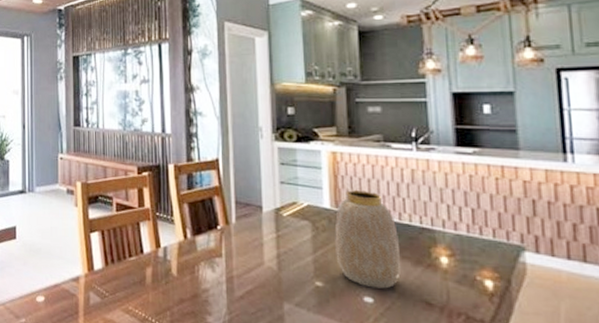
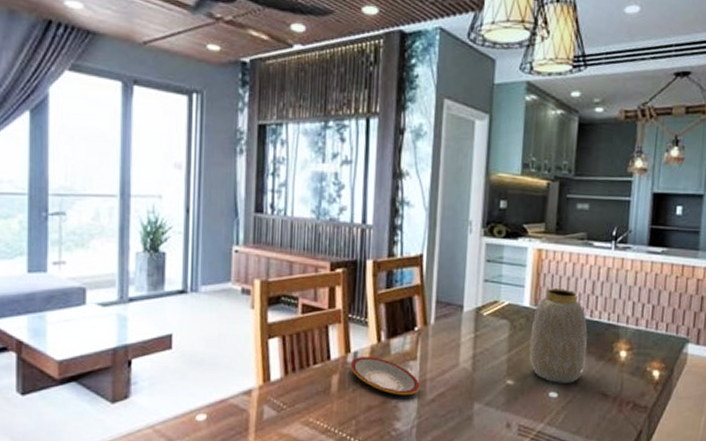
plate: none [161,252,228,291] -> present [350,357,420,396]

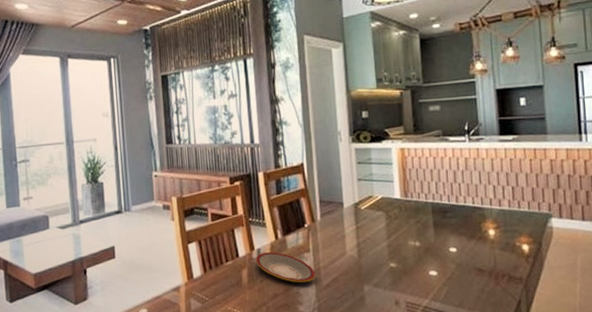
vase: present [529,288,588,383] -> none [404,180,458,263]

